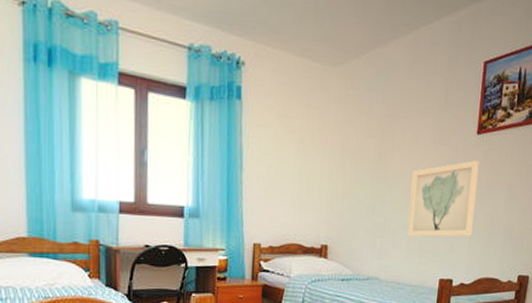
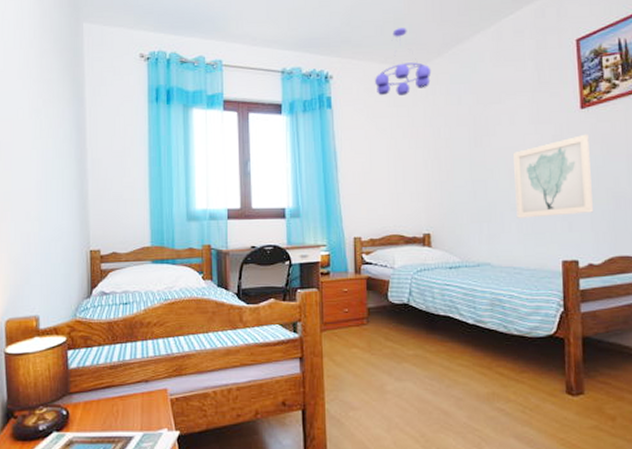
ceiling light fixture: none [289,17,347,96] -> present [375,28,432,96]

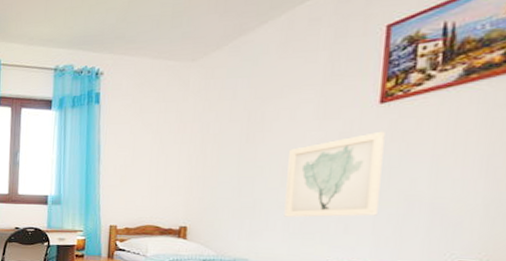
ceiling light fixture: present [375,28,432,96] -> none [146,21,207,92]

